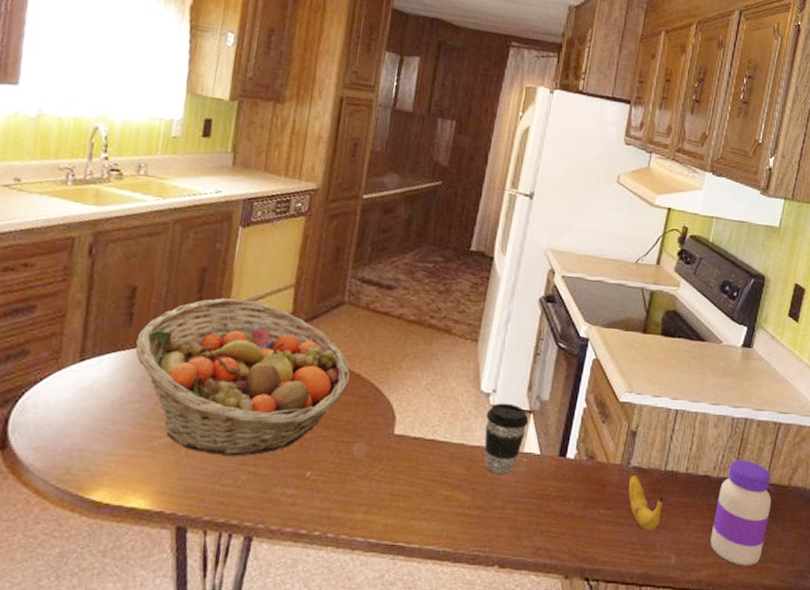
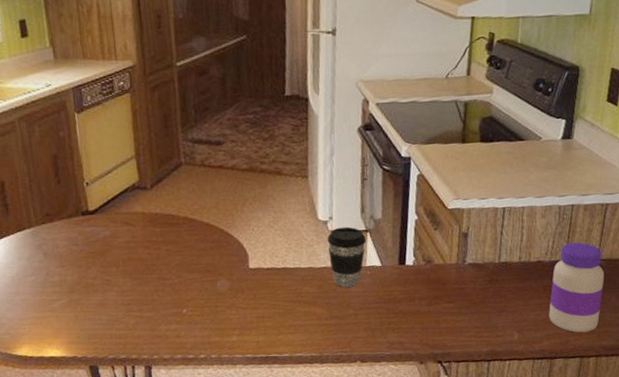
fruit basket: present [135,298,350,456] -> none [16,176,202,307]
banana: present [628,473,664,531] -> none [467,269,501,316]

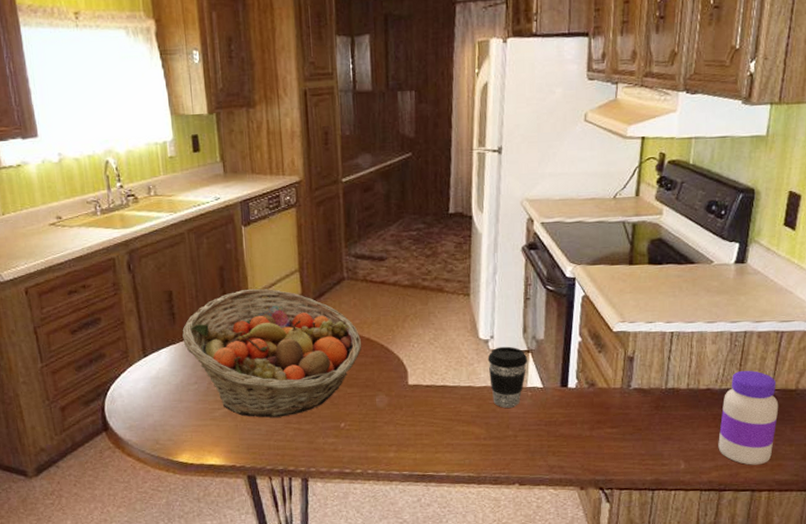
fruit basket: none [16,176,202,307] -> present [182,289,362,418]

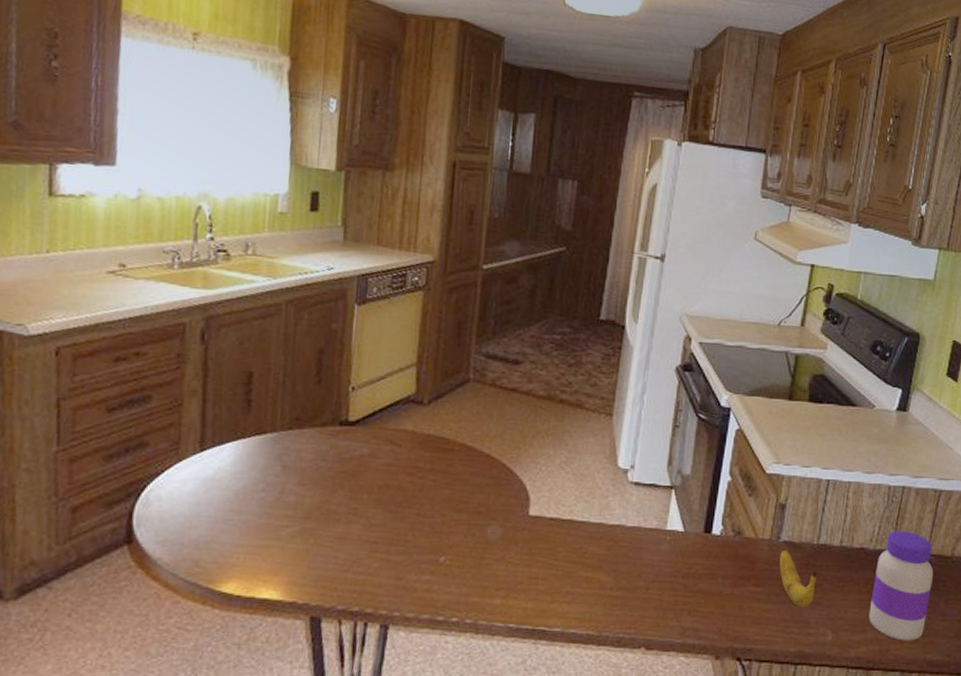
fruit basket: present [182,289,362,418] -> none [256,380,480,543]
coffee cup: present [487,346,528,408] -> none [624,479,670,553]
banana: none [632,394,668,443] -> present [779,548,818,607]

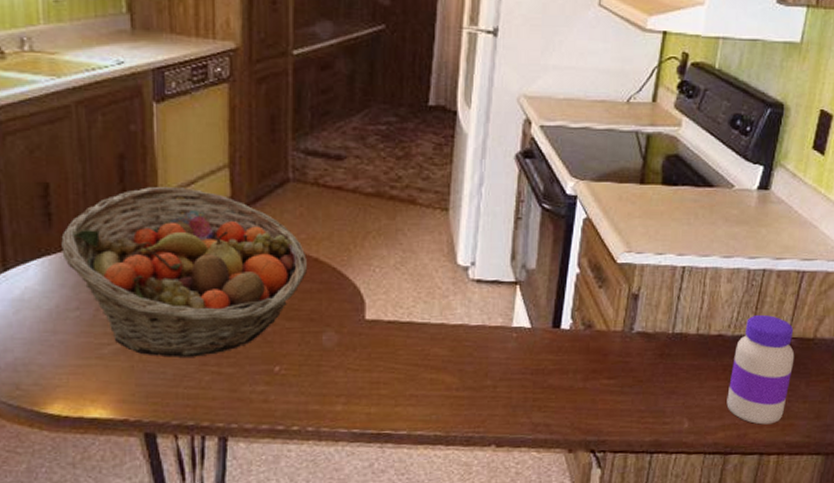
fruit basket: none [256,380,480,543] -> present [61,187,308,358]
banana: present [779,548,818,607] -> none [633,339,673,397]

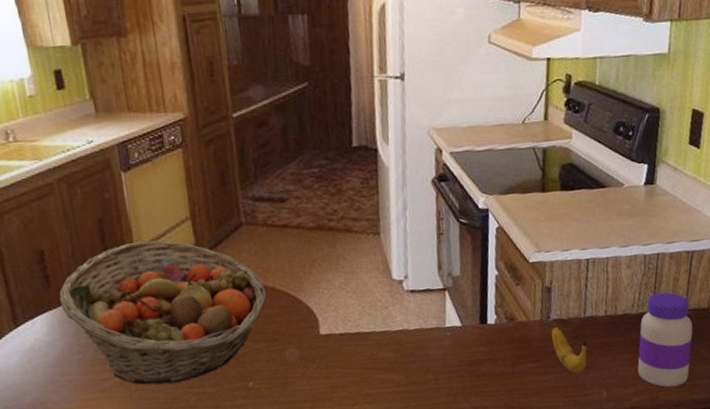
banana: none [633,339,673,397] -> present [551,325,588,374]

